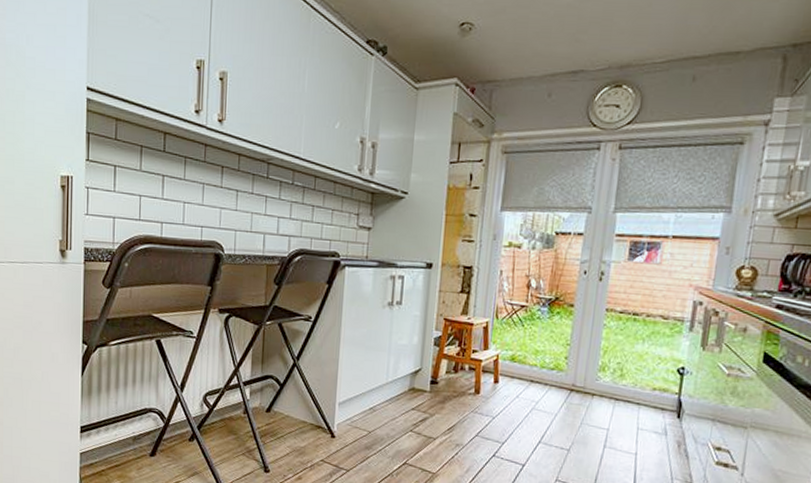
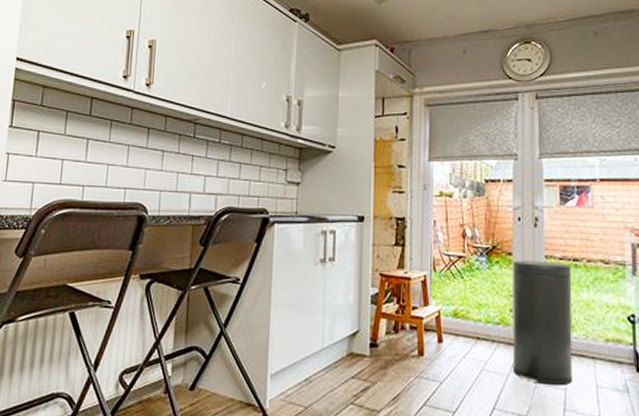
pedal bin: none [562,311,630,427] -> present [512,260,573,386]

